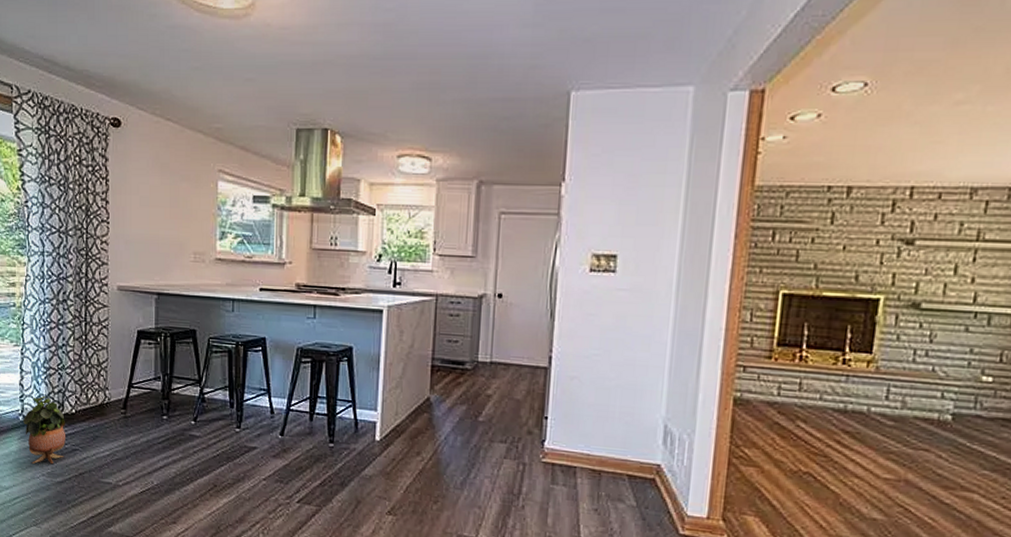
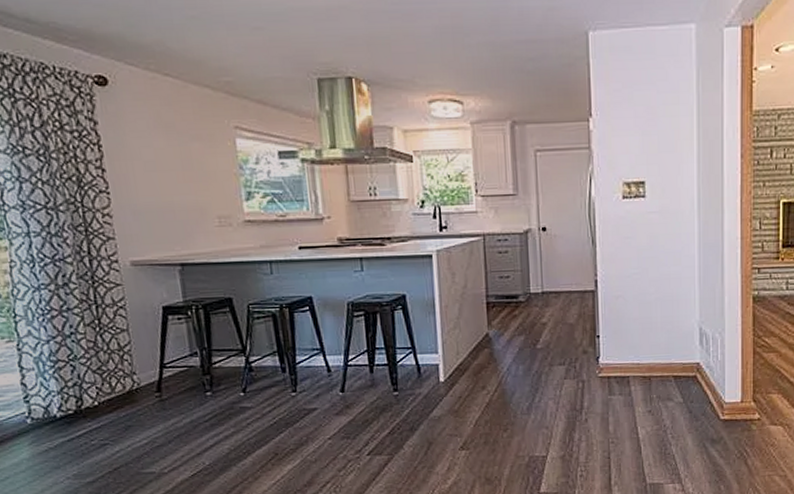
potted plant: present [23,395,65,464] -> none [32,392,92,468]

